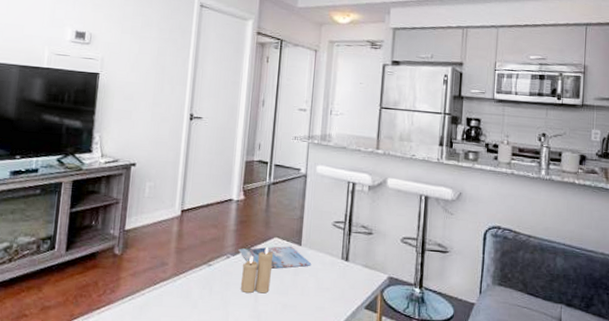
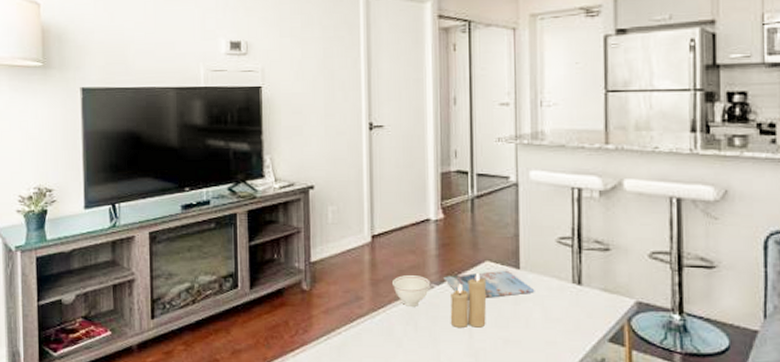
bowl: none [194,246,227,274] -> present [391,275,431,308]

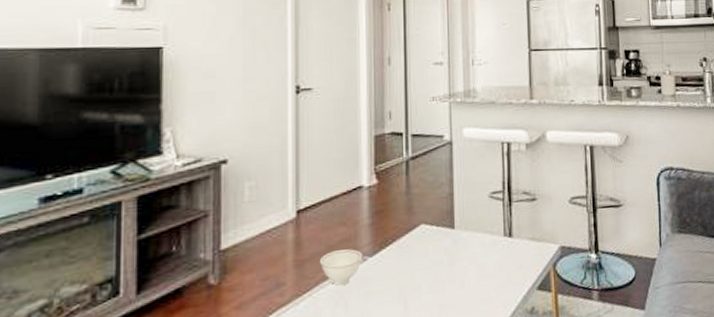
magazine: present [443,270,535,299] -> none [377,231,470,268]
candle: present [450,272,487,328] -> none [384,237,422,300]

